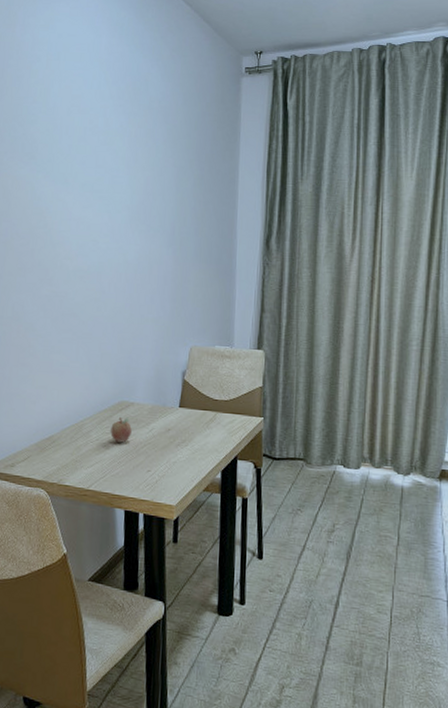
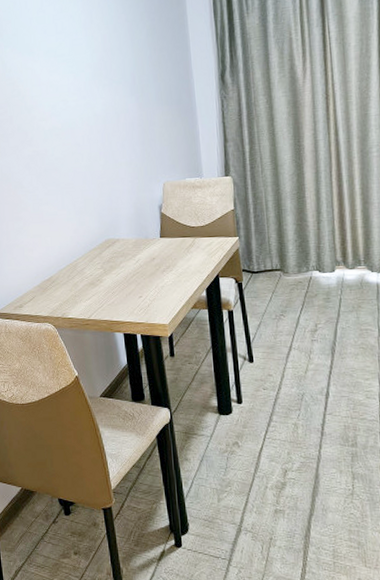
fruit: present [110,417,132,443] -> none [102,253,121,276]

